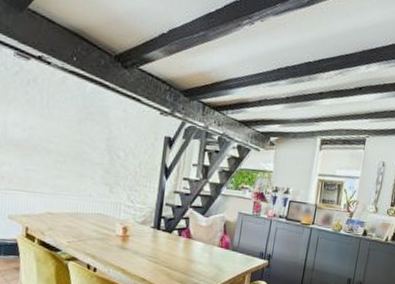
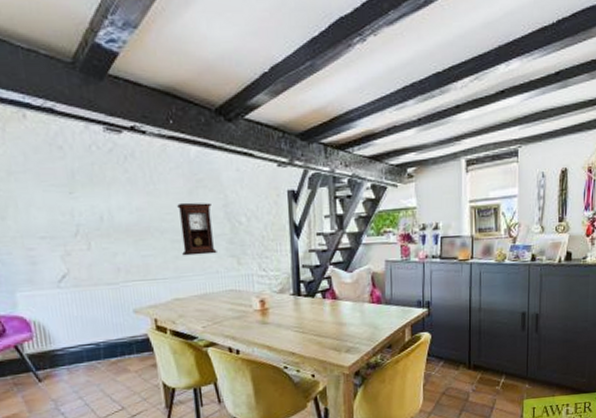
pendulum clock: none [62,129,96,180] -> present [177,202,217,256]

